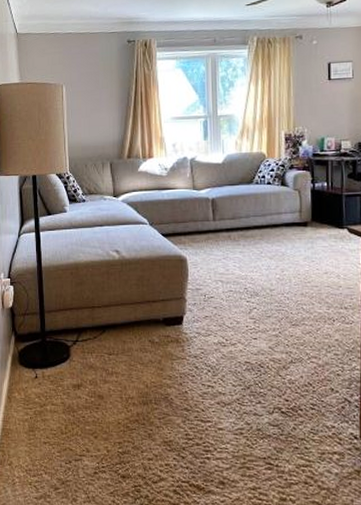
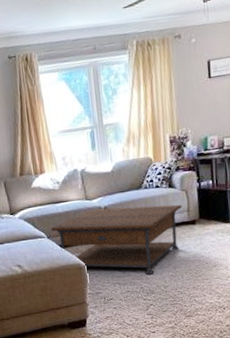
coffee table: none [154,200,295,275] -> present [50,204,183,275]

